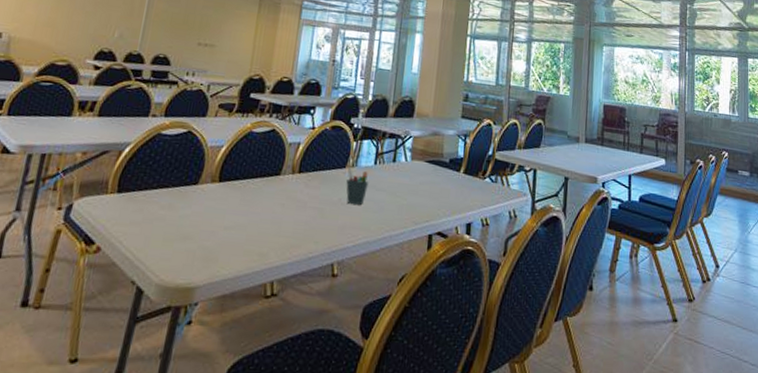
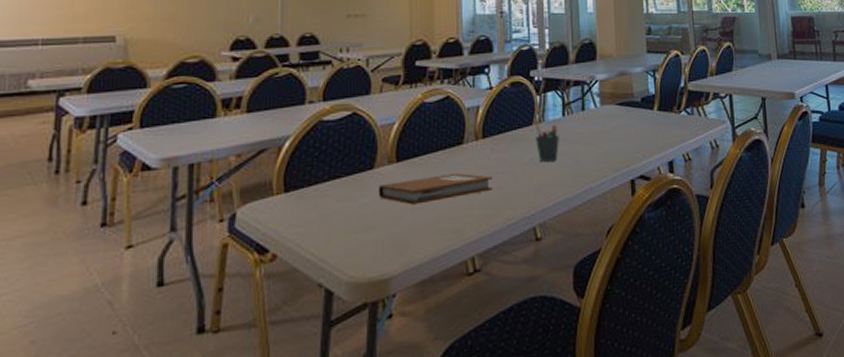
notebook: none [197,199,302,224] -> present [378,172,493,205]

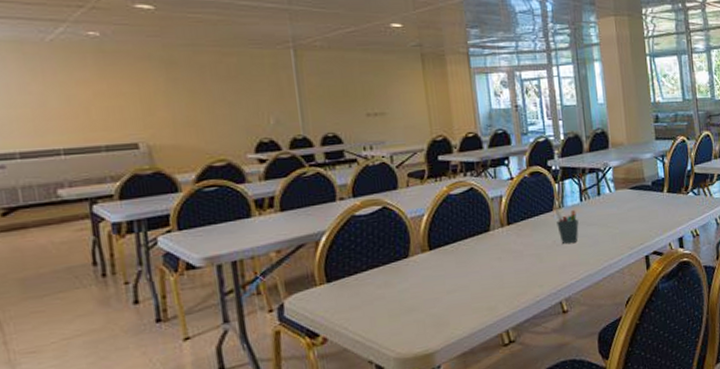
notebook: present [378,172,493,205] -> none [414,257,521,288]

